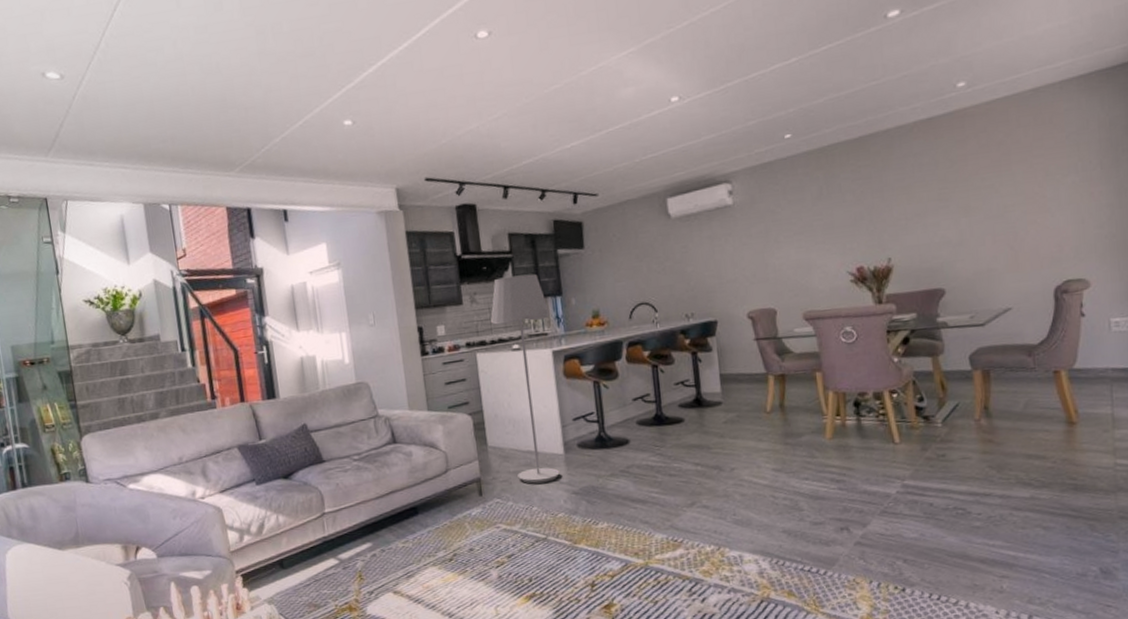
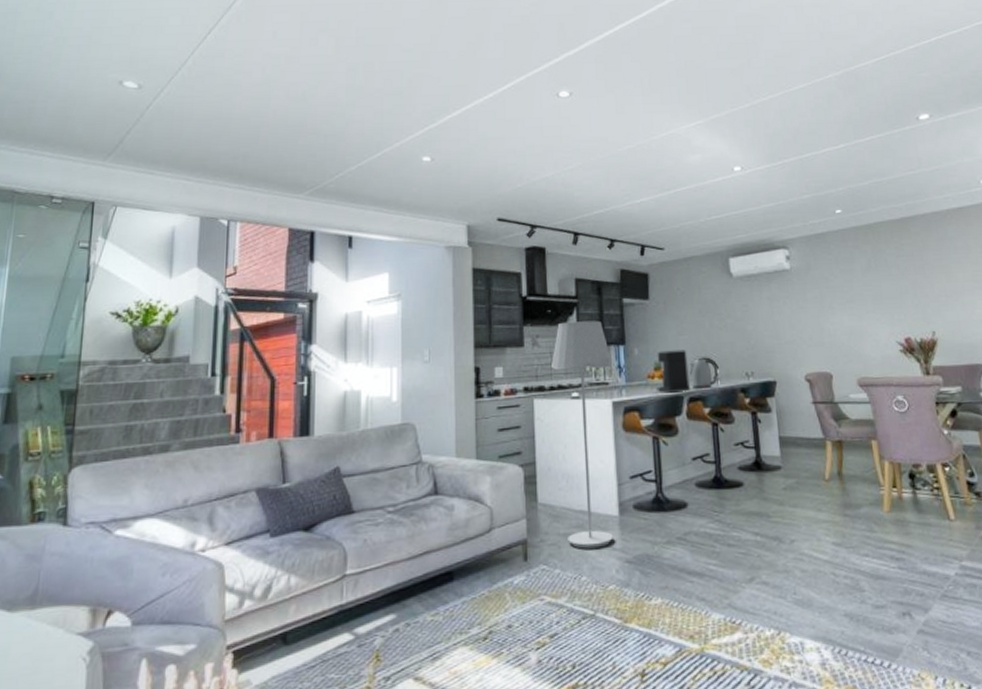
coffee maker: none [594,296,630,339] -> present [656,350,691,393]
kettle: none [627,303,657,334] -> present [689,358,718,389]

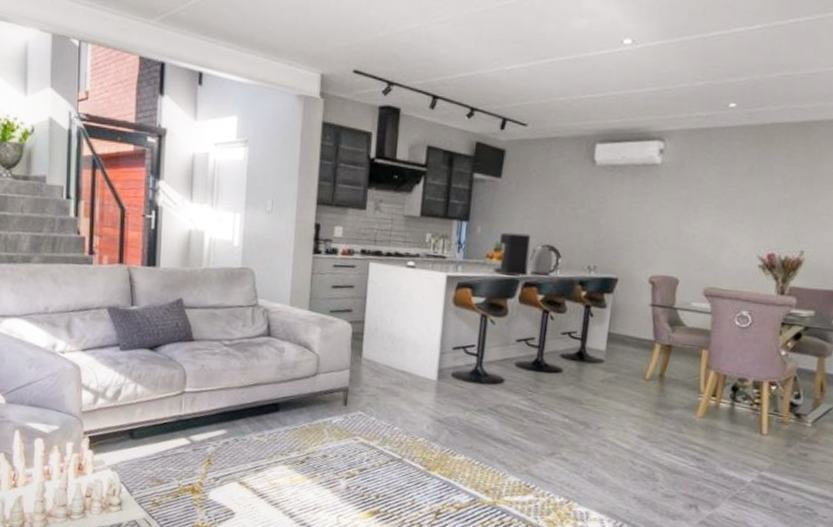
floor lamp: present [551,320,613,549] -> none [386,190,454,405]

